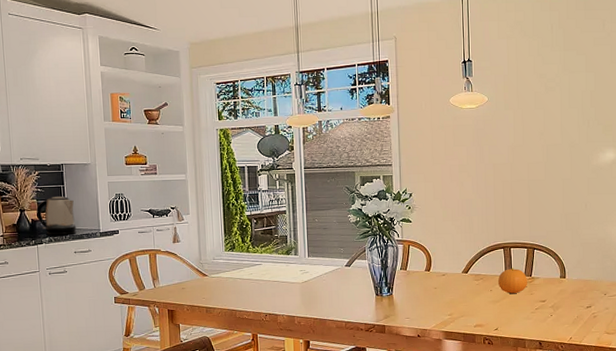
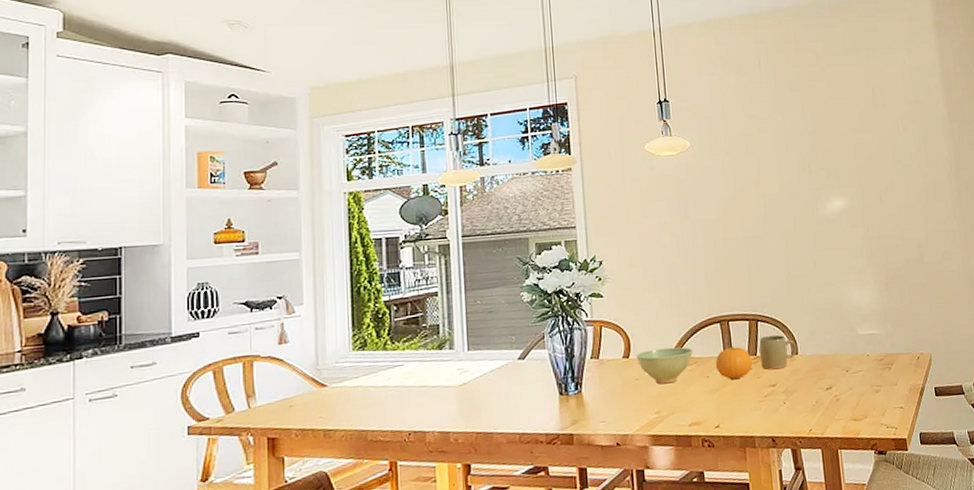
kettle: present [36,196,77,236] -> none [77,290,136,347]
bowl: none [435,265,481,293] -> present [635,347,694,384]
mug: none [533,261,565,289] -> present [758,335,797,370]

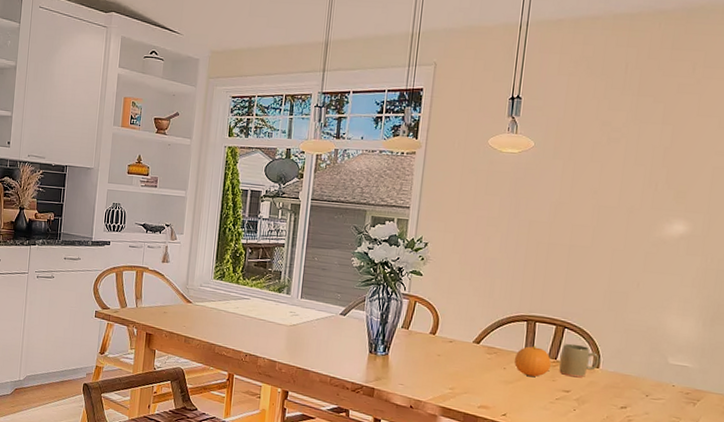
bowl: present [635,347,694,384] -> none [441,331,496,366]

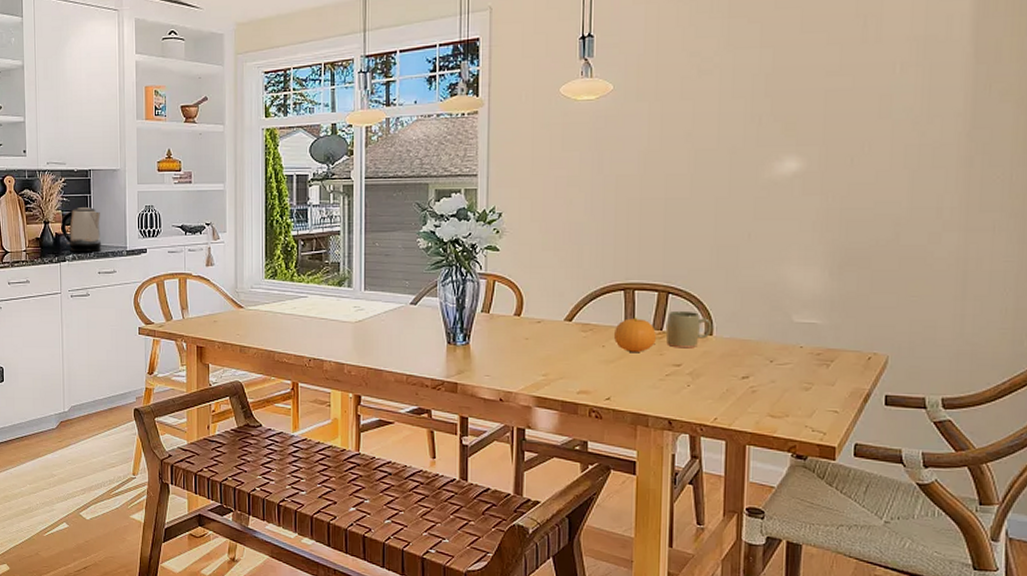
kettle: none [34,197,72,241] -> present [61,206,102,253]

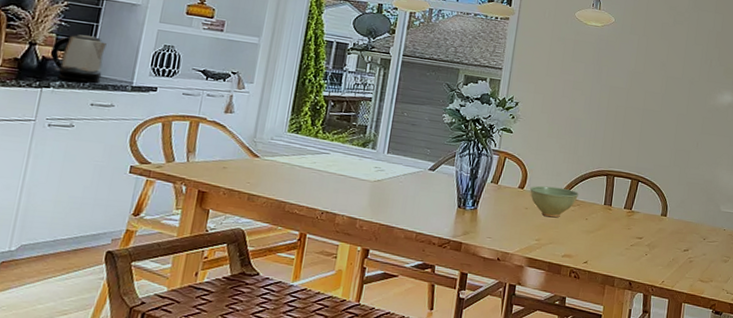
bowl: none [527,310,591,347] -> present [529,185,580,218]
fruit: present [613,317,656,352] -> none [595,198,627,226]
mug: present [665,310,713,349] -> none [633,195,667,225]

